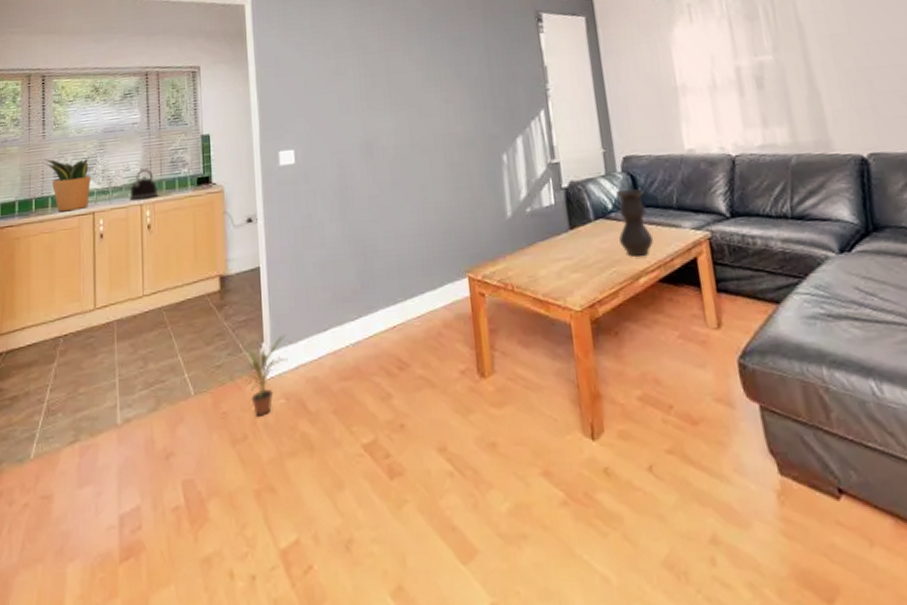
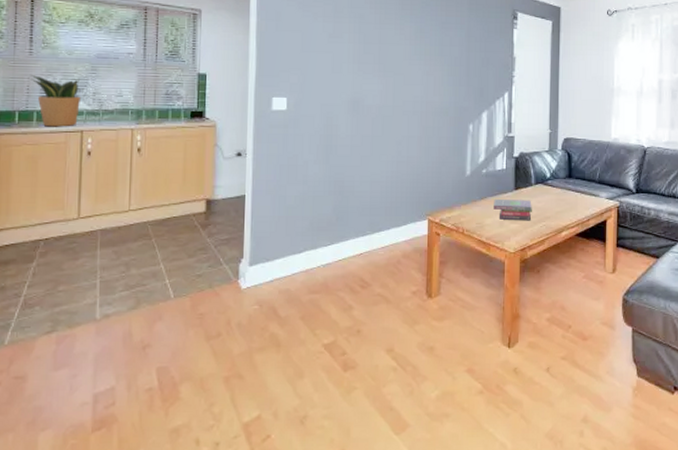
kettle: present [130,168,159,201] -> none [121,96,151,125]
potted plant: present [245,334,288,417] -> none [222,253,265,318]
books: none [545,240,596,269] -> present [494,200,532,221]
vase: present [616,189,653,257] -> none [552,163,577,215]

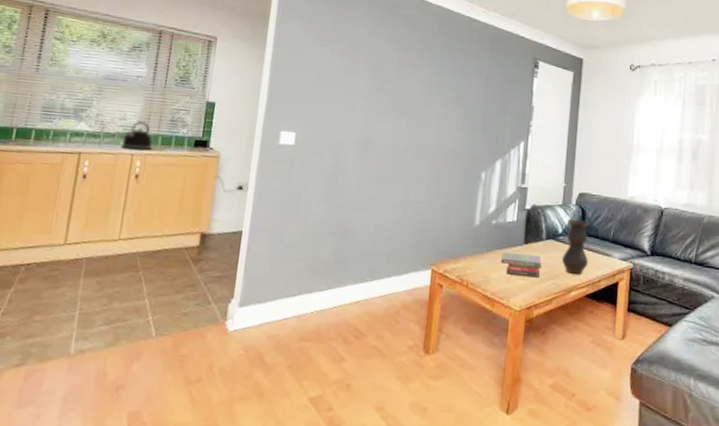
potted plant: present [31,75,80,127] -> none [34,92,84,148]
kettle: none [121,96,151,125] -> present [121,120,153,151]
vase: none [552,163,577,215] -> present [562,219,591,274]

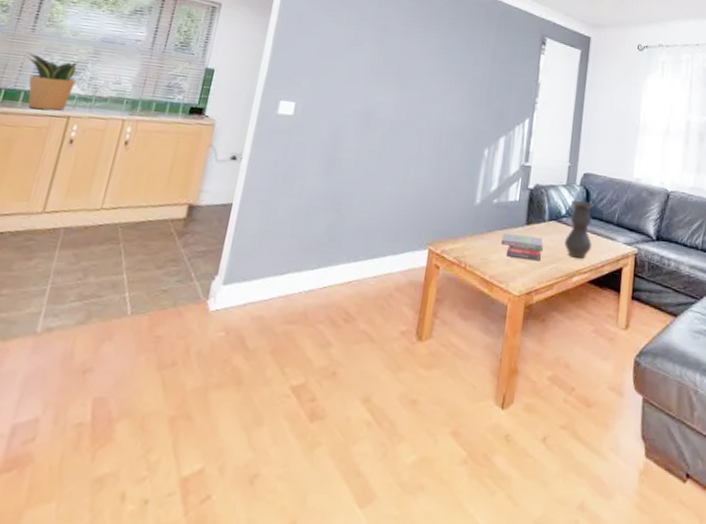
potted plant: none [34,92,84,148] -> present [26,53,79,111]
kettle: present [121,120,153,151] -> none [113,85,146,116]

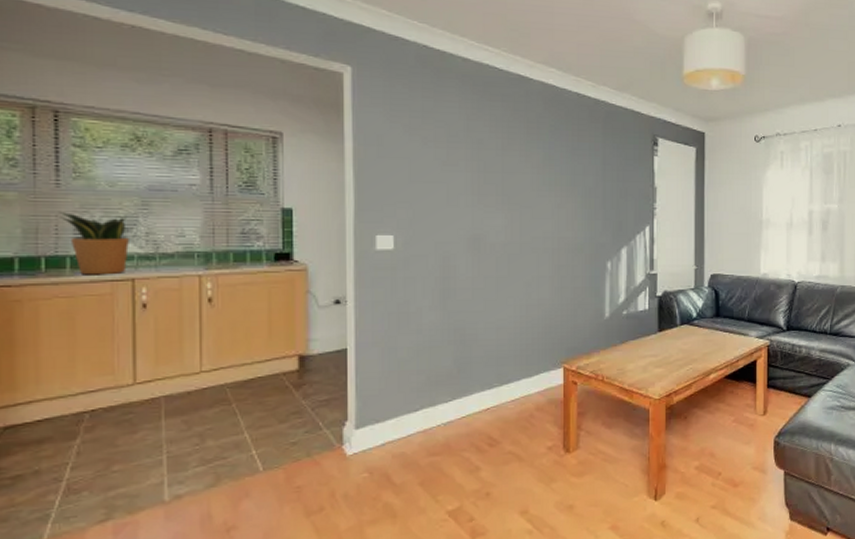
books: present [501,233,544,261] -> none [636,342,678,365]
vase: present [564,200,595,259] -> none [699,301,725,357]

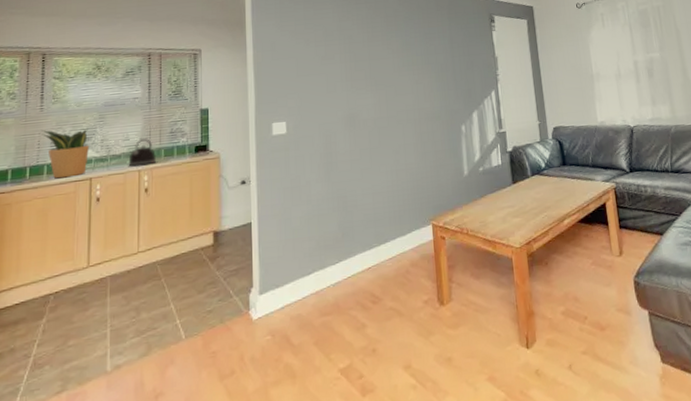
kettle: none [184,236,224,270] -> present [128,138,157,167]

